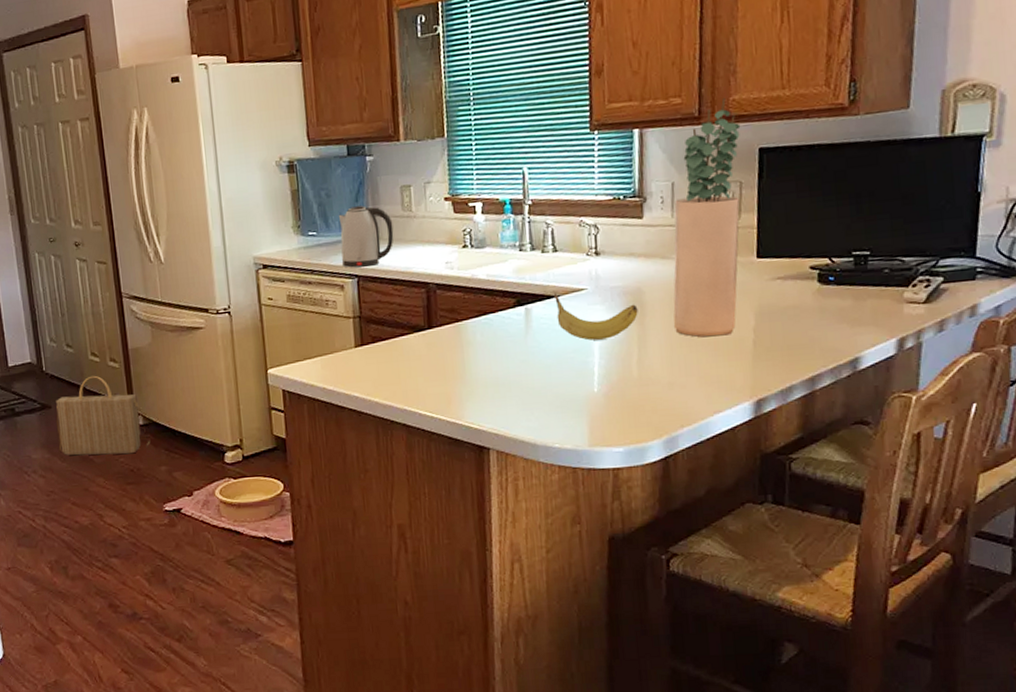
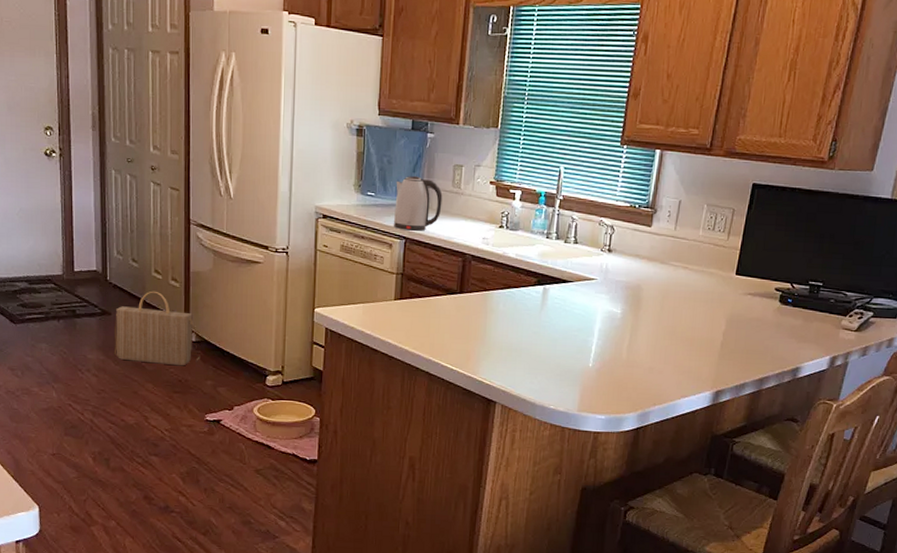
fruit: present [553,290,638,341] -> none [568,276,635,325]
vase: present [673,97,741,337] -> none [661,135,742,335]

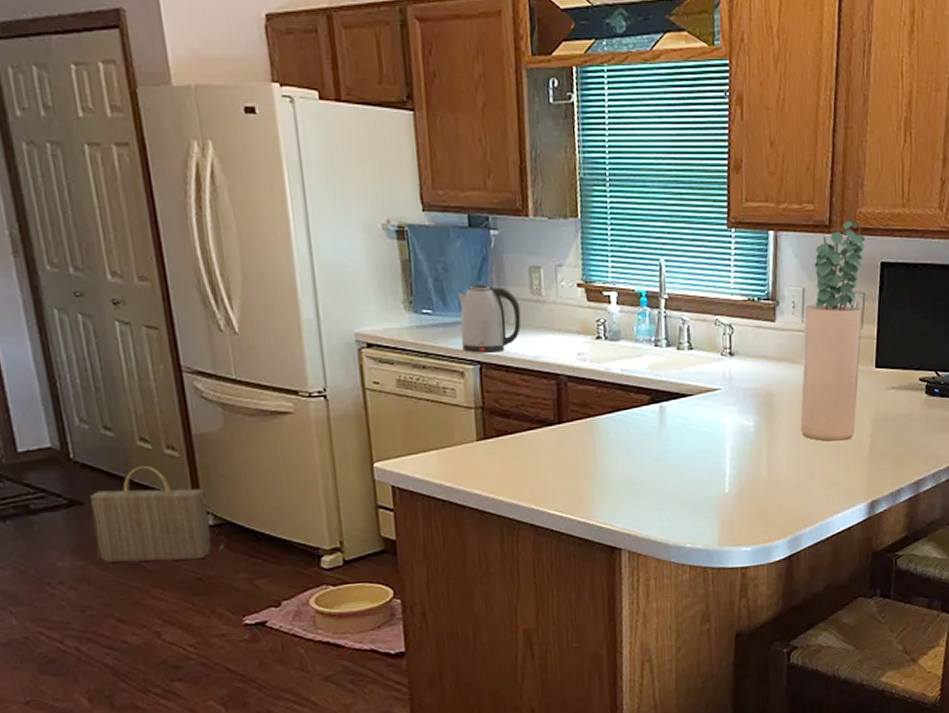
vase: none [661,135,742,335] -> present [800,208,866,441]

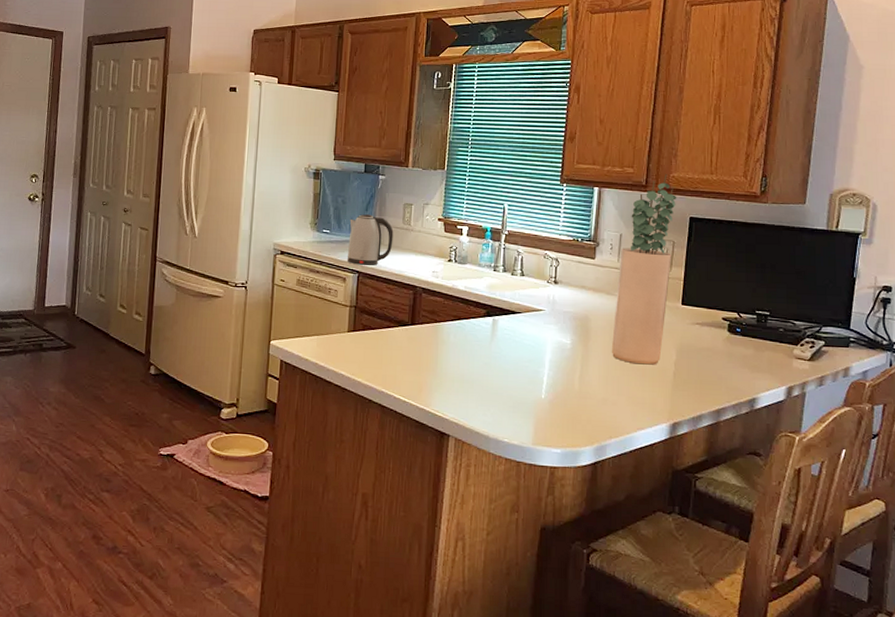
shopping bag: present [90,465,225,563] -> none [75,324,158,399]

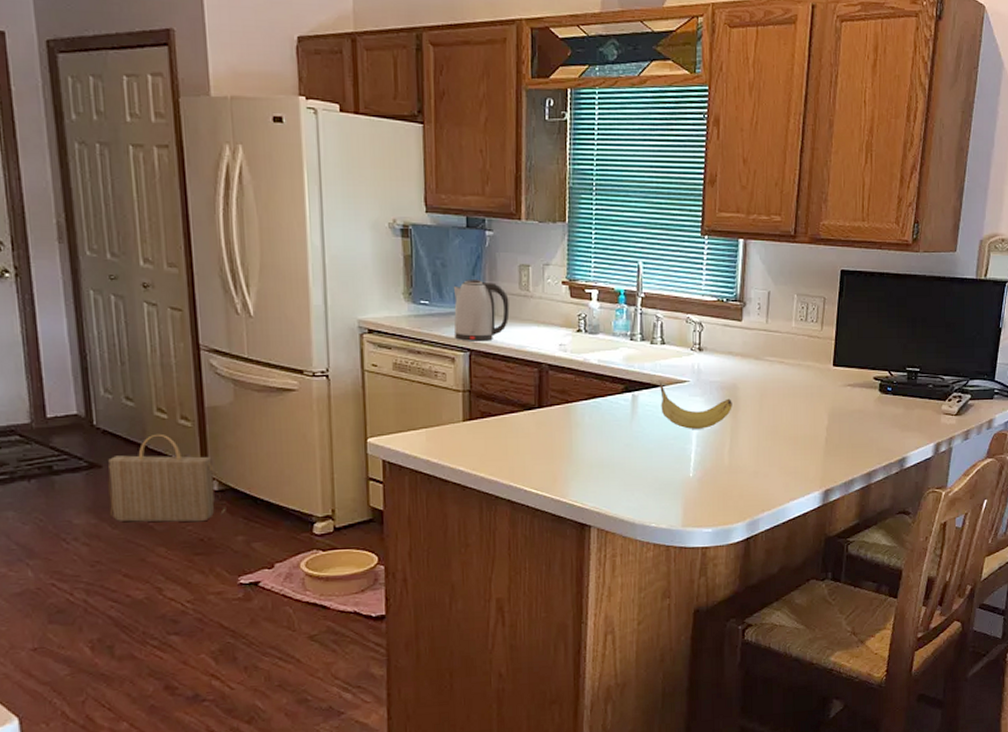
shopping bag: none [75,324,158,399] -> present [108,433,226,522]
fruit: none [517,307,584,355] -> present [659,380,732,430]
vase: present [611,173,677,365] -> none [761,221,828,433]

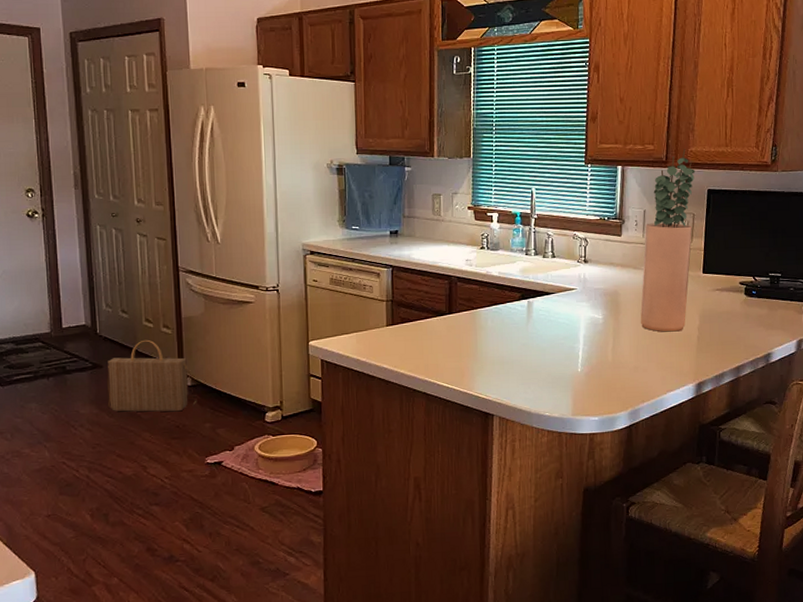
kettle: present [453,280,510,341] -> none [378,208,425,259]
fruit: present [659,380,732,430] -> none [550,288,614,331]
vase: none [761,221,828,433] -> present [640,148,696,332]

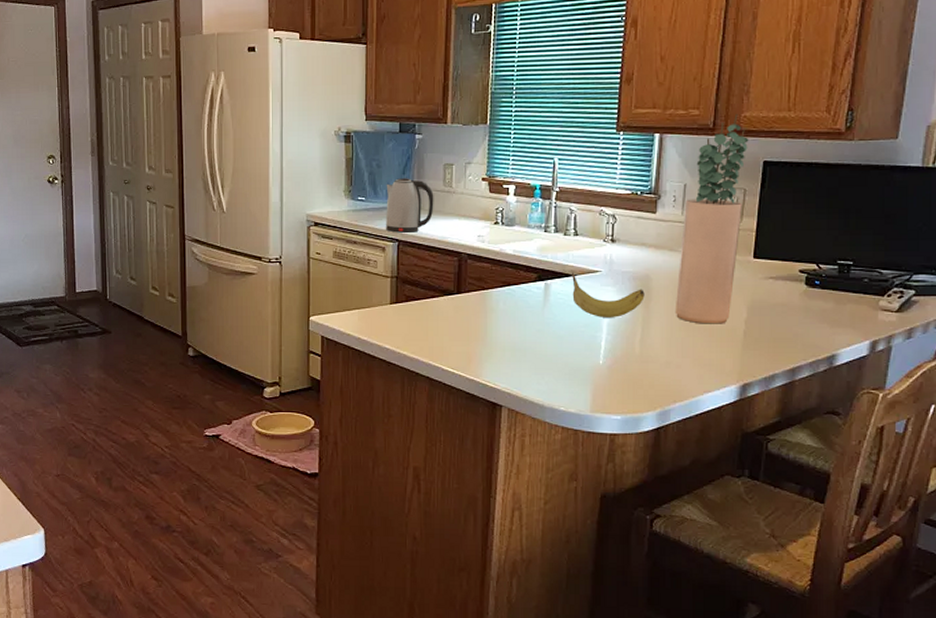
shopping bag: present [107,339,197,412] -> none [114,307,198,381]
kettle: none [378,208,425,259] -> present [386,178,434,233]
fruit: none [550,288,614,331] -> present [571,270,645,319]

